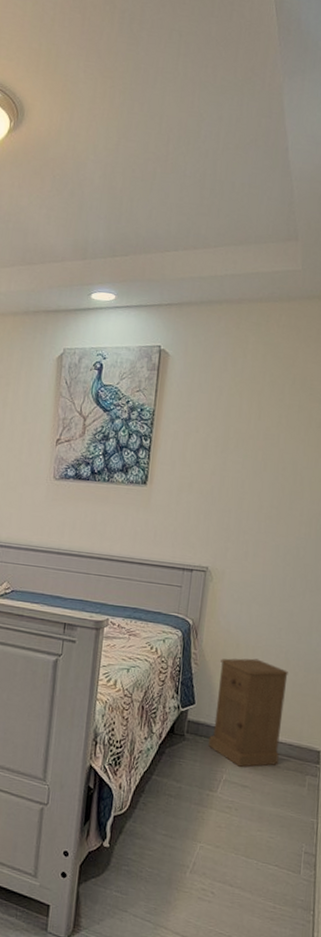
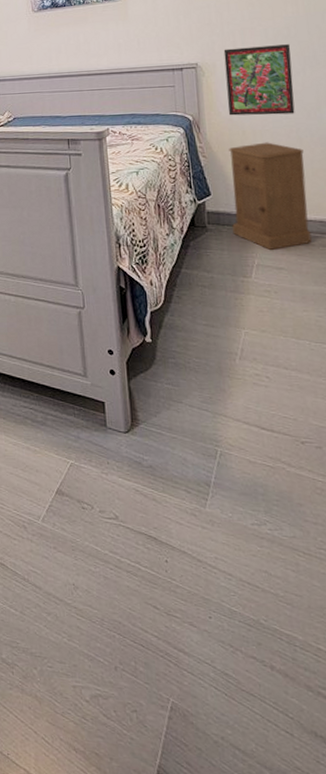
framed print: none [227,558,297,635] -> present [223,44,295,116]

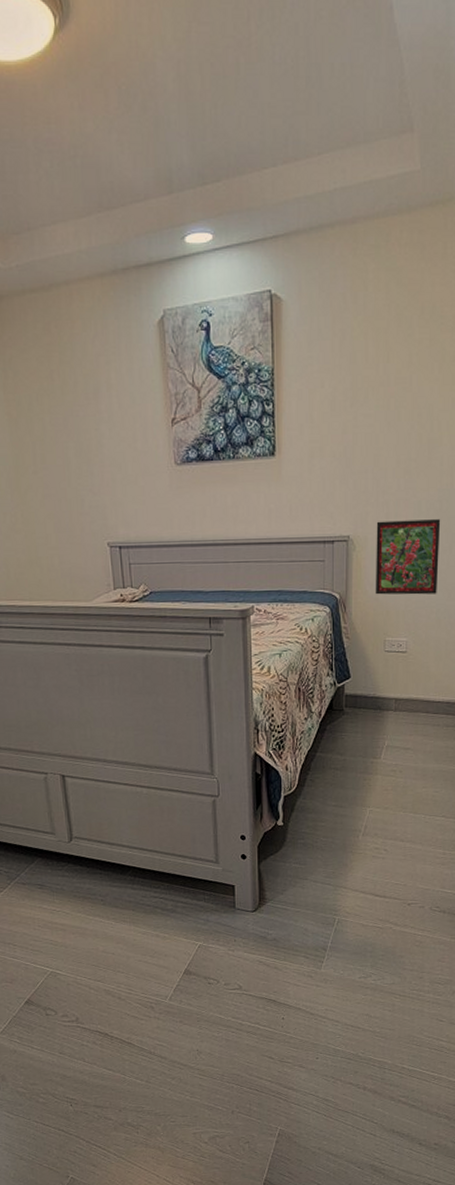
nightstand: present [229,142,312,250] -> none [368,623,440,731]

